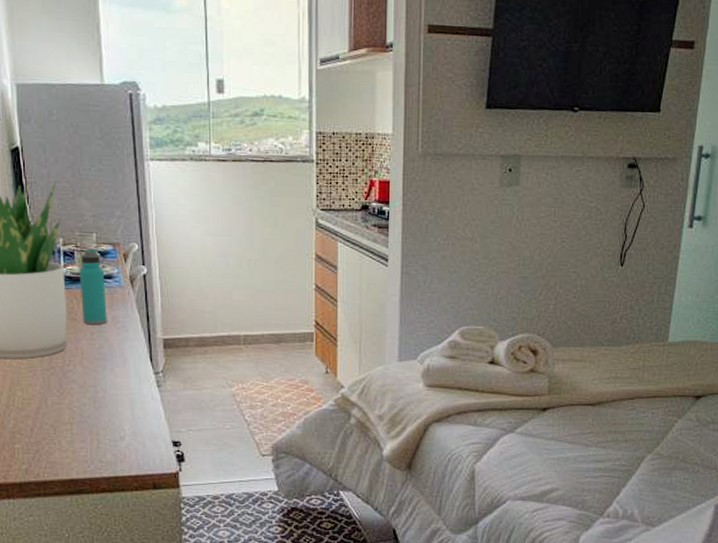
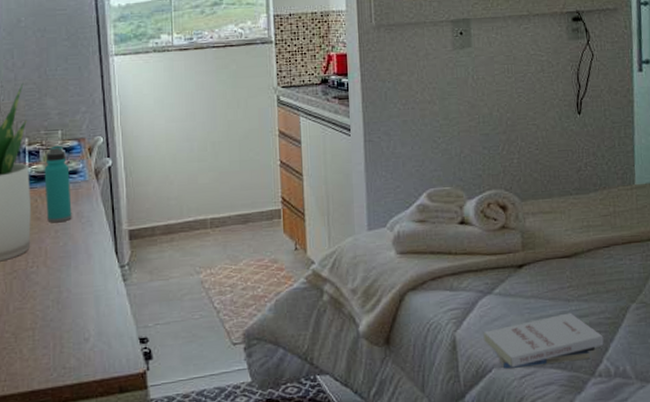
books: none [501,457,617,502] -> present [483,312,604,369]

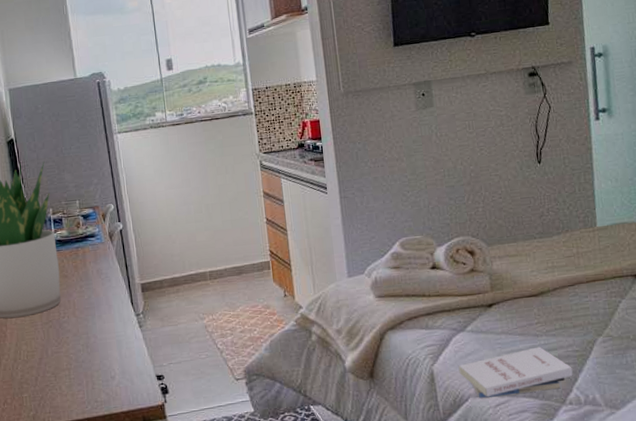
water bottle: present [44,145,72,223] -> none [67,213,93,280]

